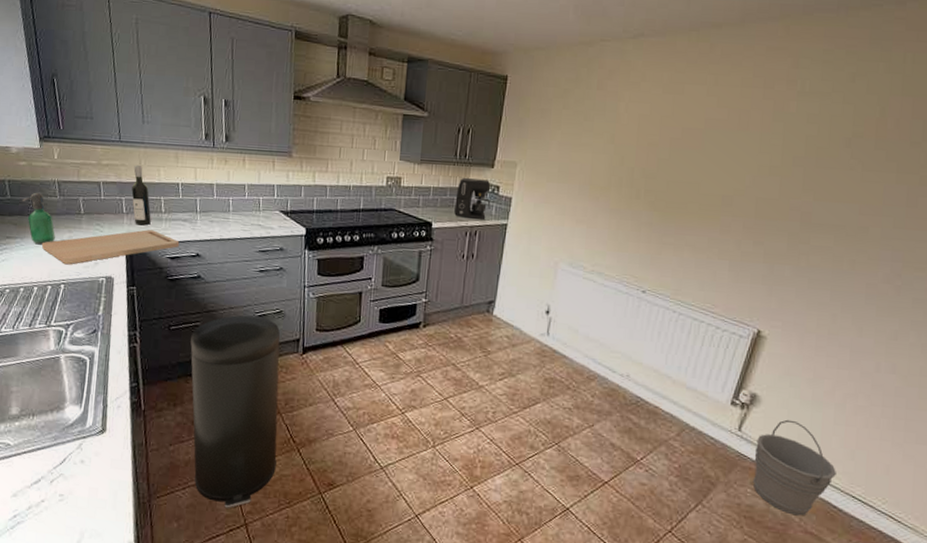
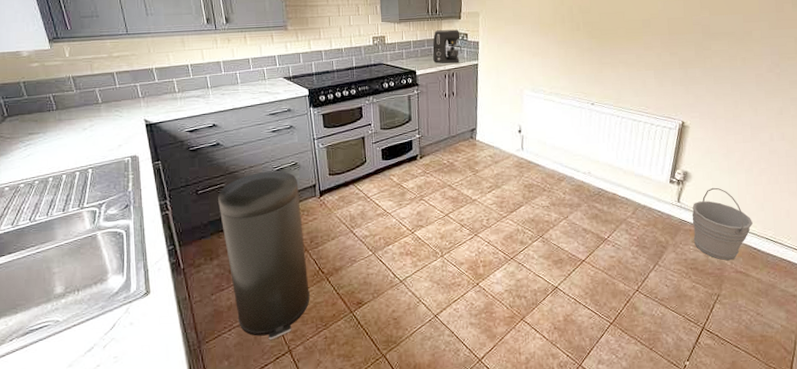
soap dispenser: present [22,192,55,245] -> none [39,89,77,137]
cutting board: present [41,229,180,265] -> none [64,109,196,151]
bottle: present [131,165,151,226] -> none [144,53,167,106]

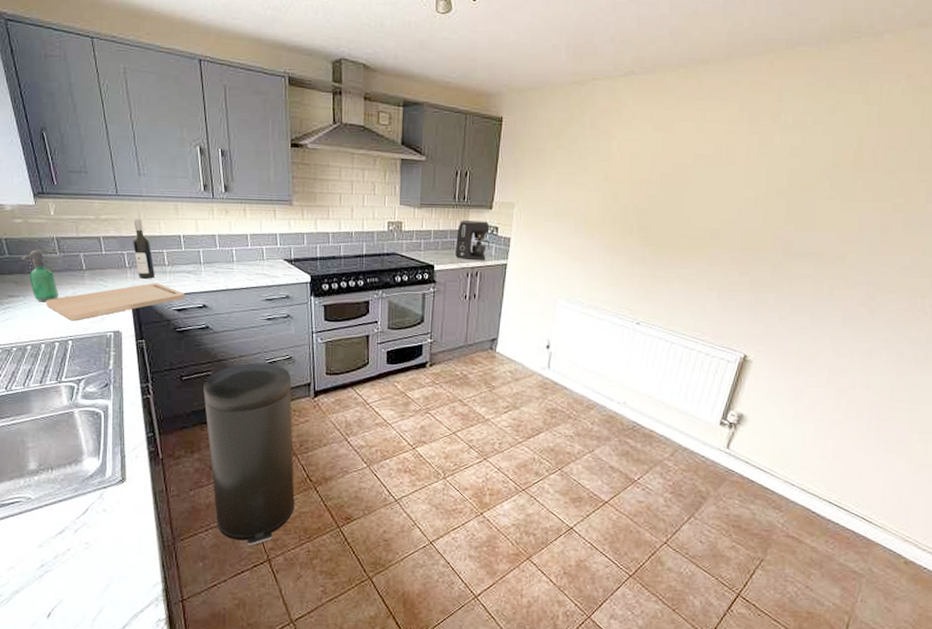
soap dispenser: none [39,89,77,137] -> present [21,249,58,302]
cutting board: none [64,109,196,151] -> present [45,283,185,321]
bottle: none [144,53,167,106] -> present [133,219,155,279]
bucket: present [692,187,753,261] -> none [740,436,815,522]

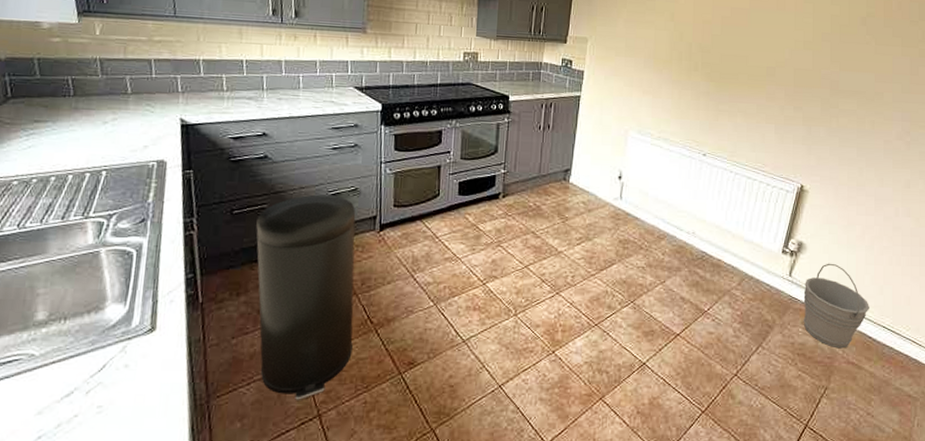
soap dispenser: present [21,249,58,302] -> none [54,71,96,129]
cutting board: present [45,283,185,321] -> none [78,109,244,149]
bottle: present [133,219,155,279] -> none [188,42,211,105]
coffee maker: present [455,220,490,261] -> none [530,53,565,93]
bucket: none [740,436,815,522] -> present [803,263,869,349]

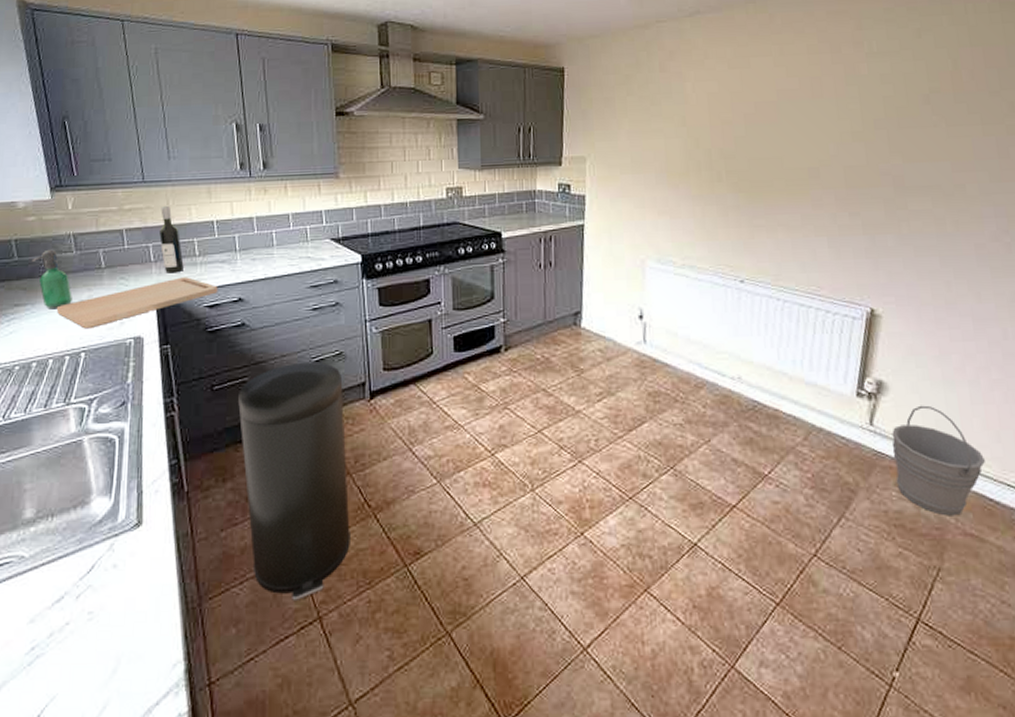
soap dispenser: none [54,71,96,129] -> present [31,249,72,310]
cutting board: none [78,109,244,149] -> present [56,277,218,329]
bottle: none [188,42,211,105] -> present [159,206,184,273]

